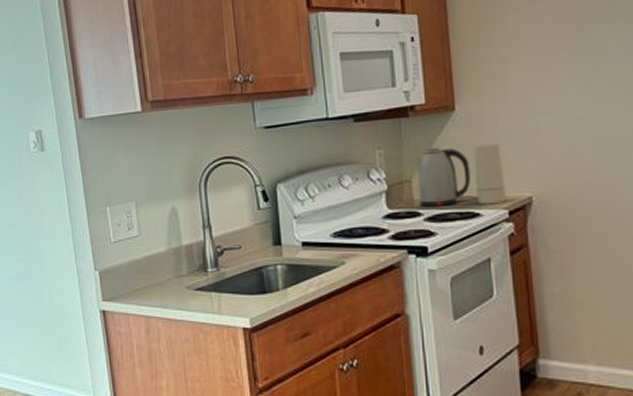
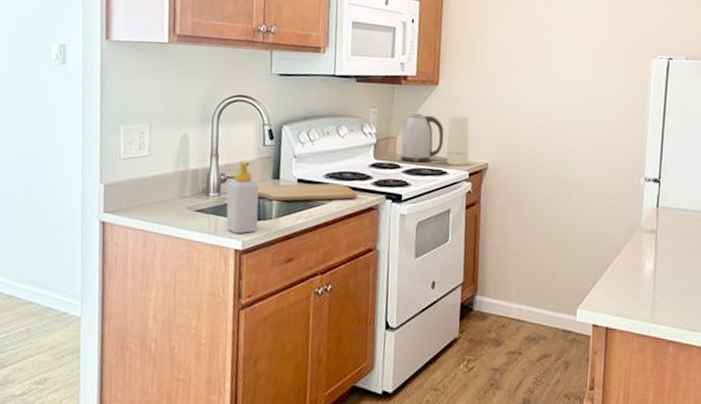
soap bottle: none [225,229,265,311] -> present [226,161,259,234]
chopping board: none [259,242,374,270] -> present [257,183,358,202]

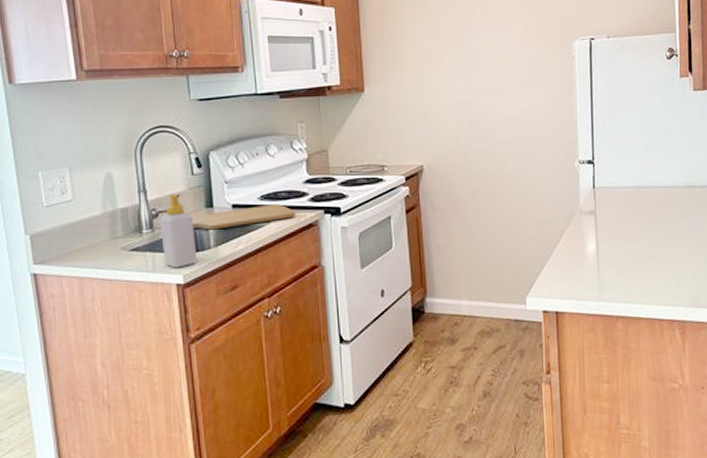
kettle: present [400,113,444,163] -> none [330,123,376,174]
canister: present [446,115,470,166] -> none [379,120,404,172]

